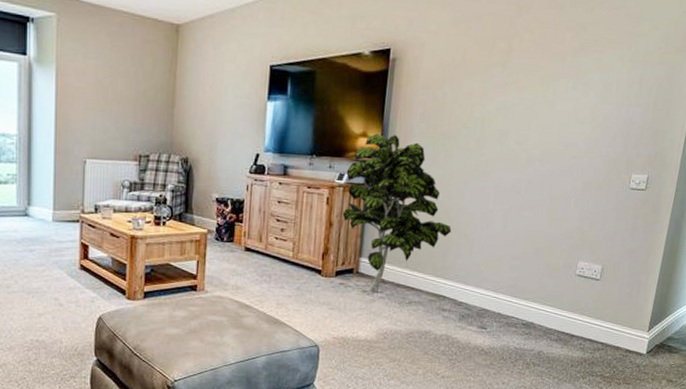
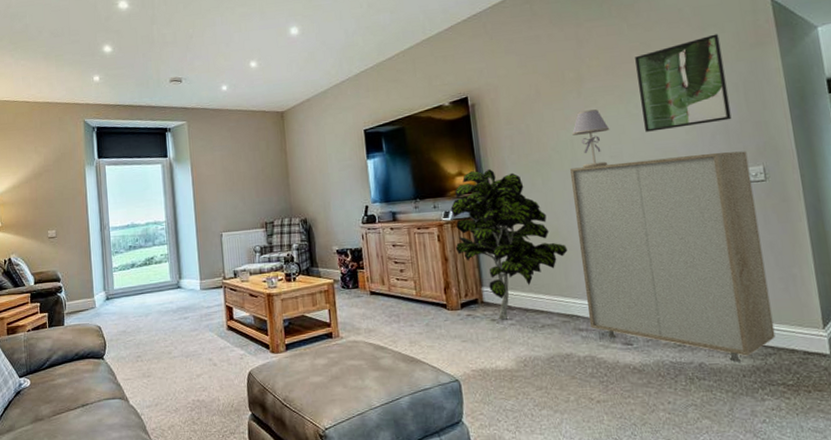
storage cabinet: none [454,148,639,353] -> present [570,151,776,362]
table lamp: none [486,88,524,151] -> present [572,109,610,168]
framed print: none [555,30,652,124] -> present [635,34,732,132]

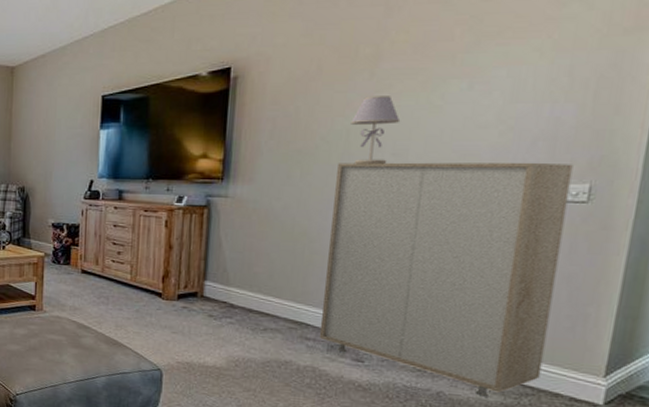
indoor plant: present [450,169,568,320] -> none [183,154,313,318]
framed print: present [635,34,732,132] -> none [446,11,584,129]

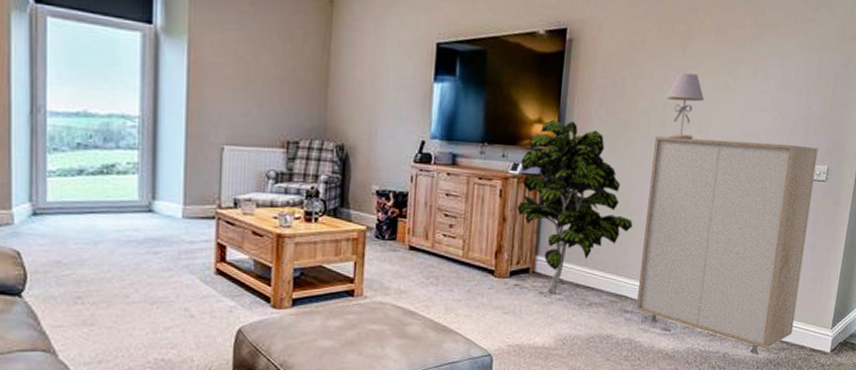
indoor plant: none [183,154,313,318] -> present [517,120,633,294]

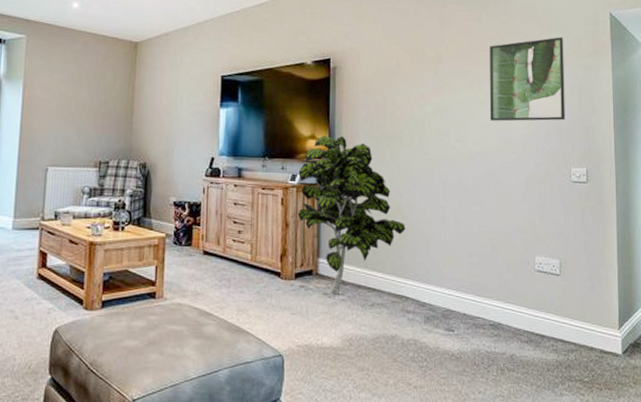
storage cabinet: present [636,136,819,354] -> none [418,146,579,356]
table lamp: present [667,73,705,140] -> none [425,91,459,149]
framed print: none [737,16,828,113] -> present [490,37,565,122]

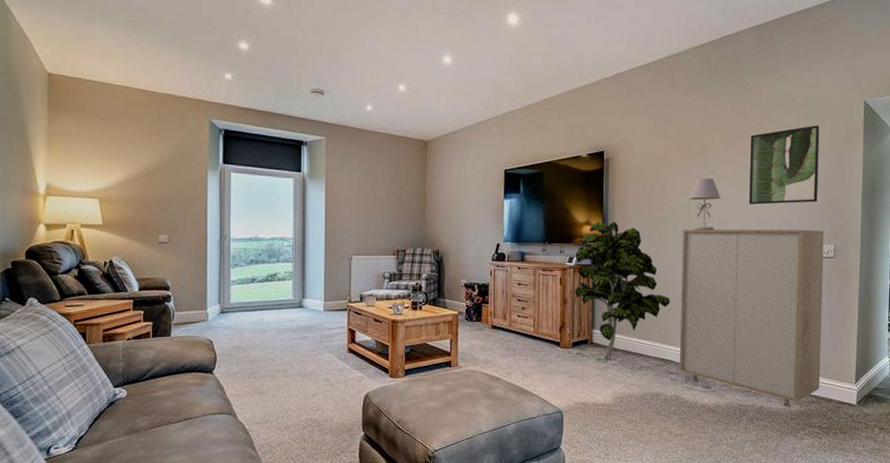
storage cabinet: none [418,146,579,356] -> present [680,229,824,407]
table lamp: none [425,91,459,149] -> present [689,178,721,231]

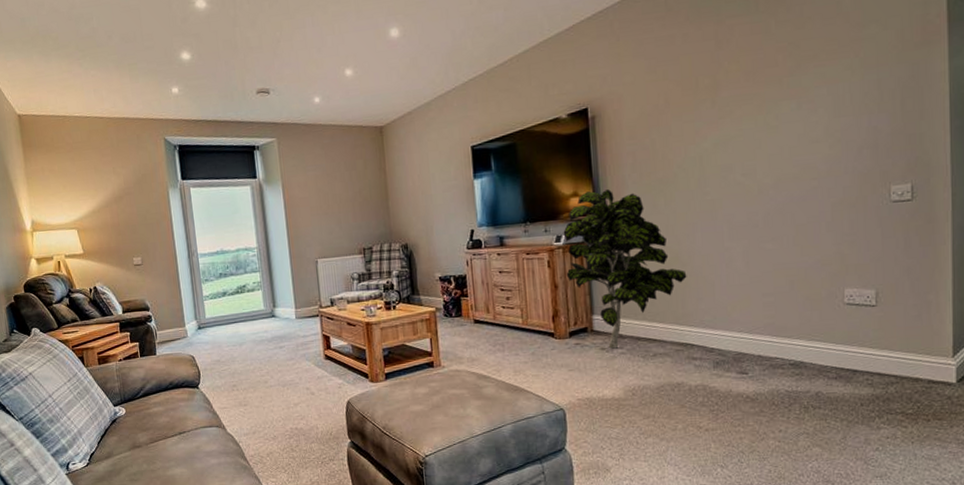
storage cabinet: present [680,229,824,407] -> none [697,167,900,391]
table lamp: present [689,178,721,231] -> none [702,121,745,188]
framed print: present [749,125,820,205] -> none [781,31,883,147]

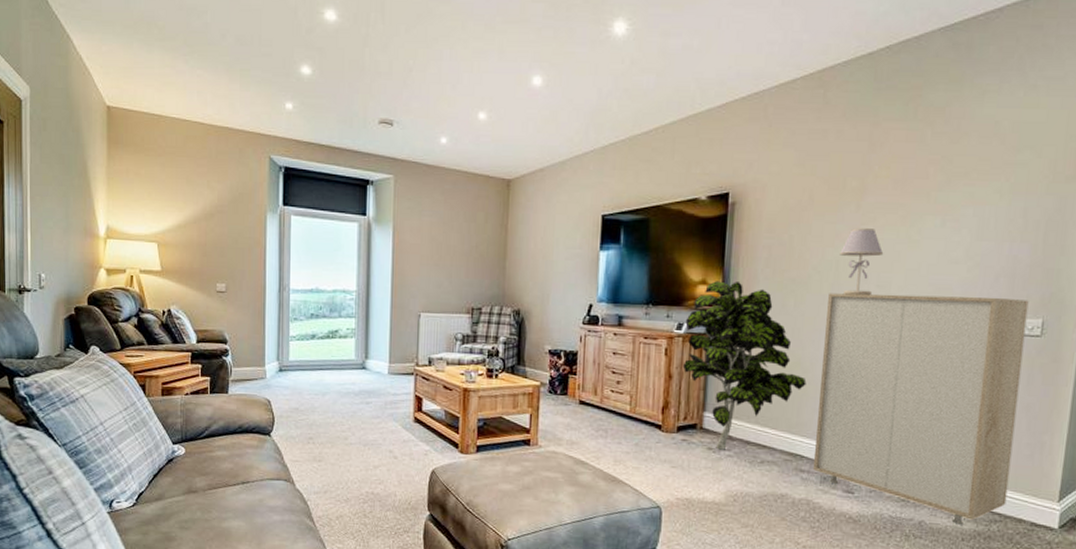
storage cabinet: none [697,167,900,391] -> present [814,293,1029,525]
table lamp: none [702,121,745,188] -> present [840,228,884,296]

